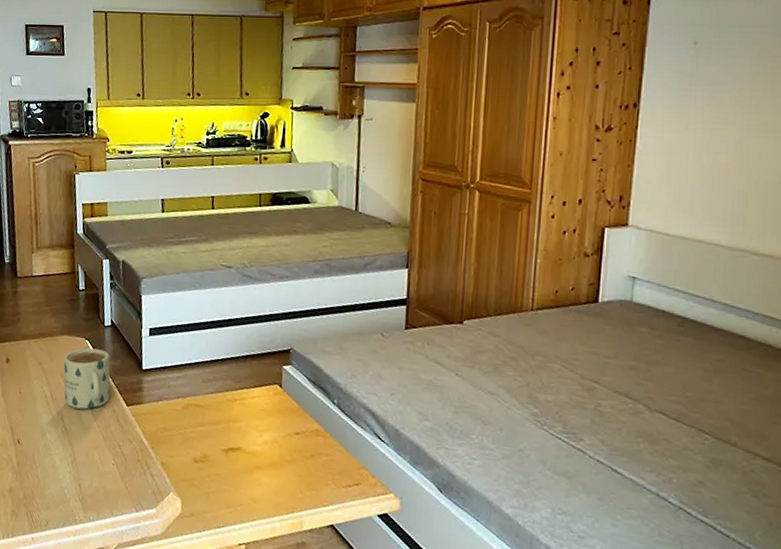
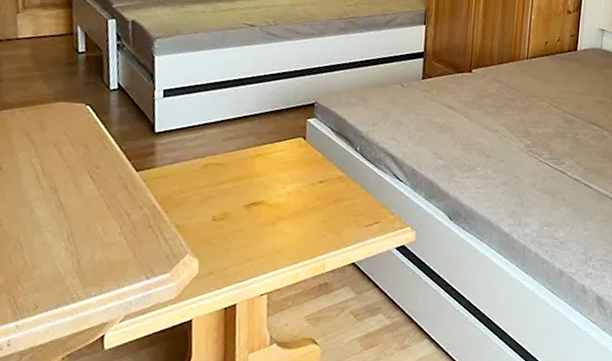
mug: present [63,348,111,410] -> none [57,114,117,180]

